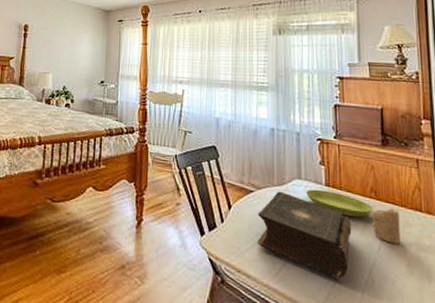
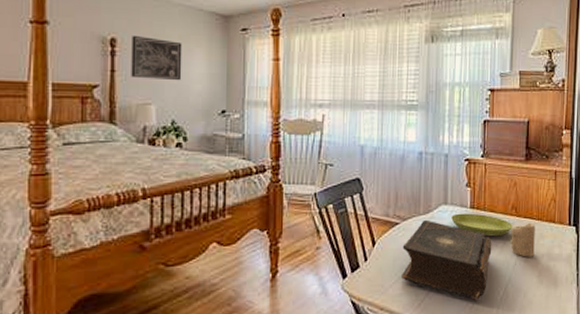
wall art: none [37,24,74,57] -> present [131,36,182,81]

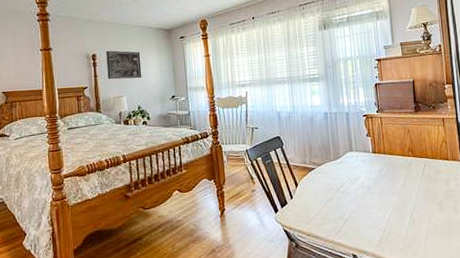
book: present [400,219,492,300] -> none [320,164,396,226]
saucer: present [451,213,514,237] -> none [357,156,412,174]
candle: present [511,222,535,257] -> none [410,161,433,189]

